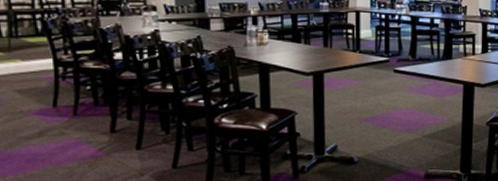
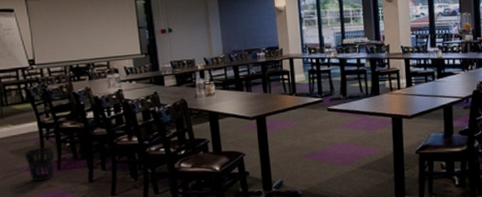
wastebasket: none [33,88,72,128] -> present [24,147,55,182]

